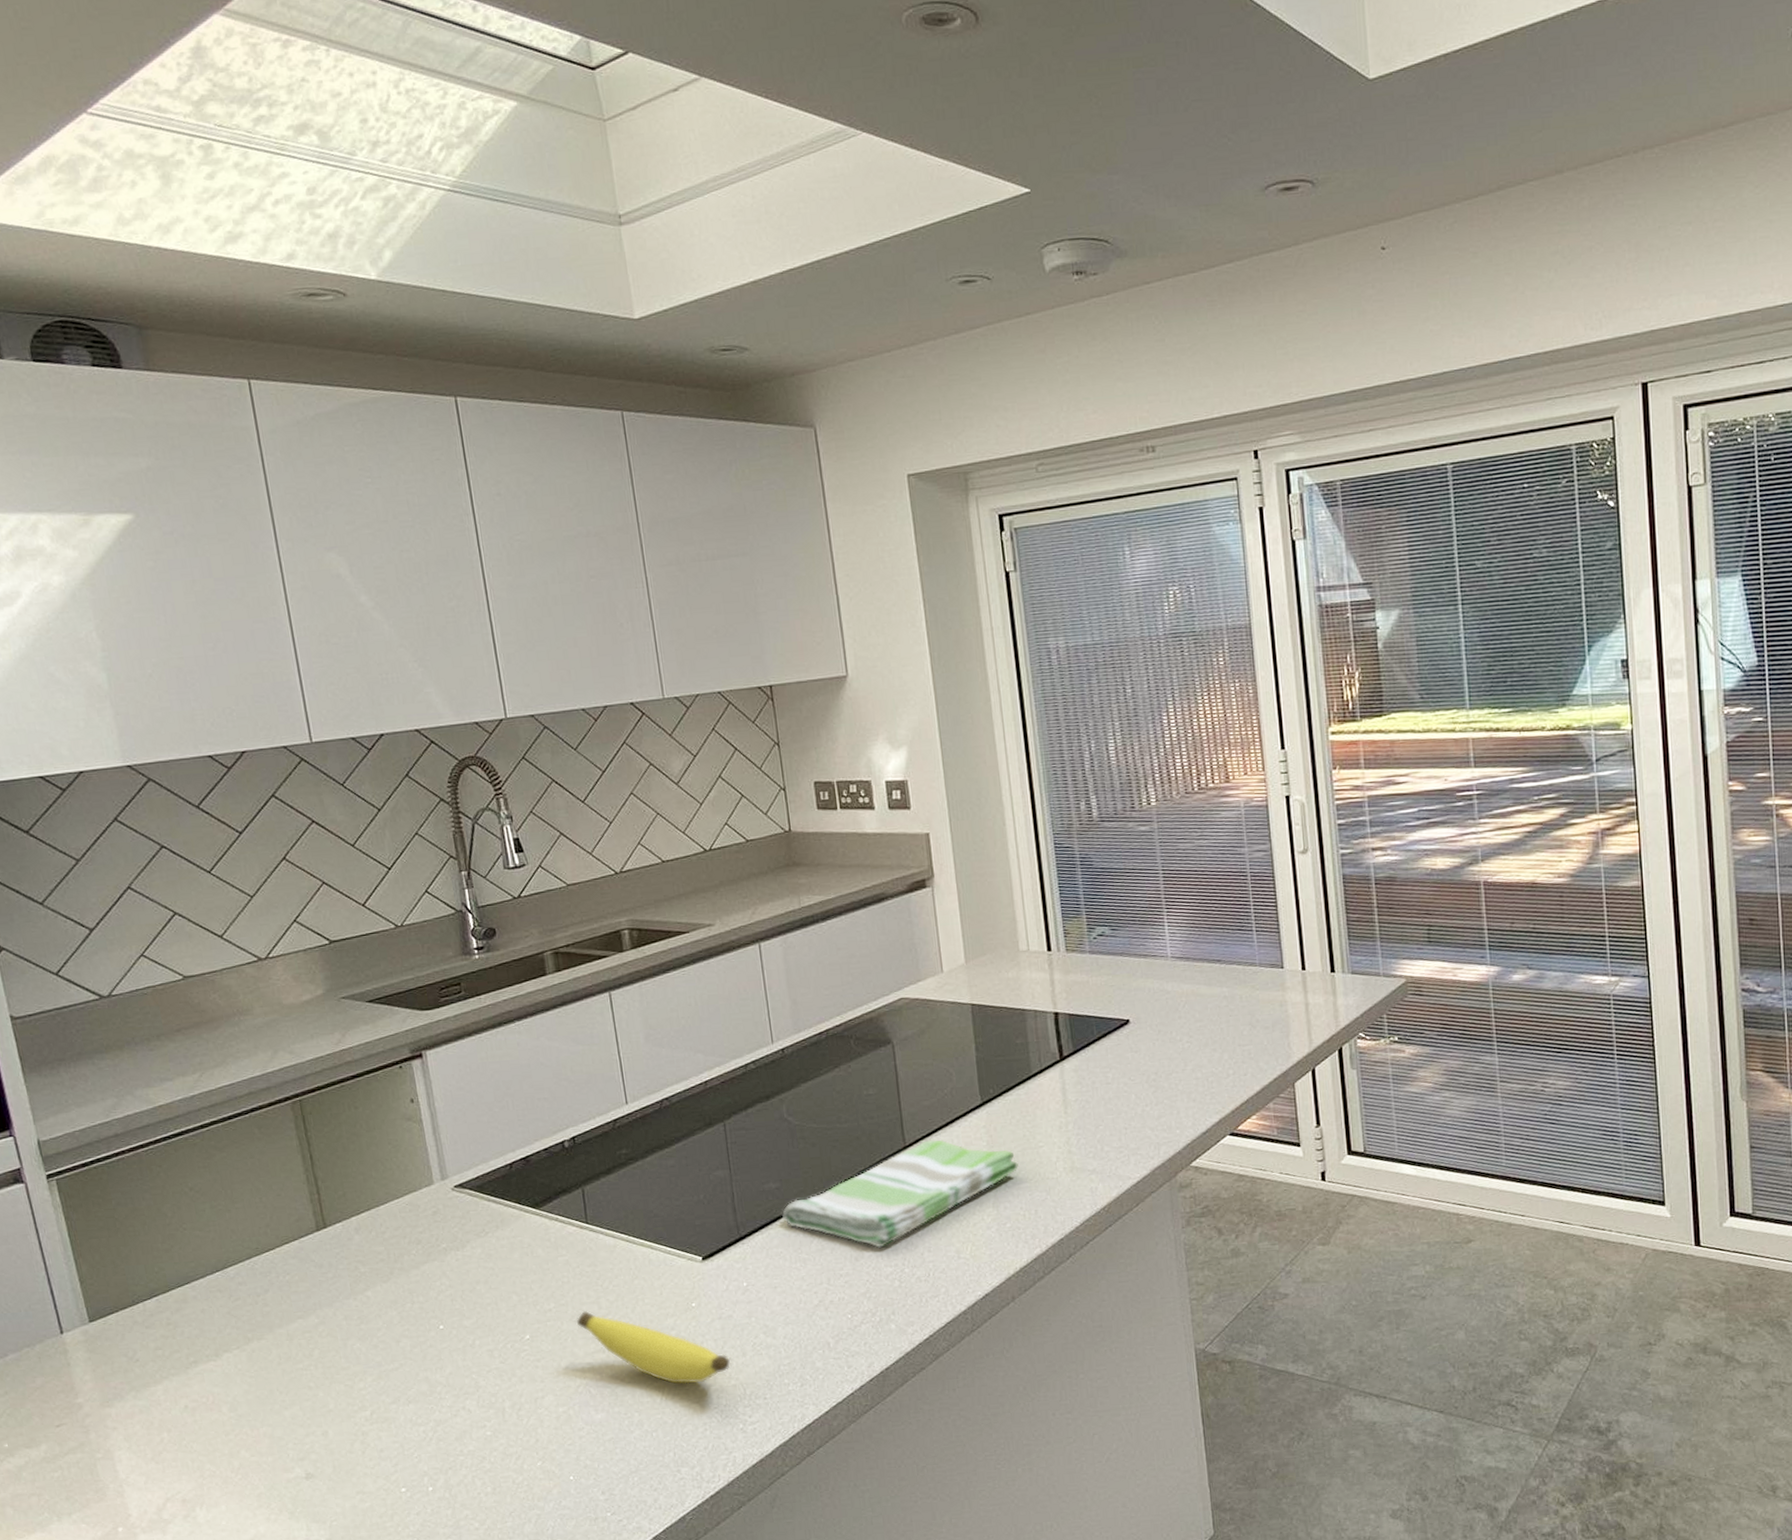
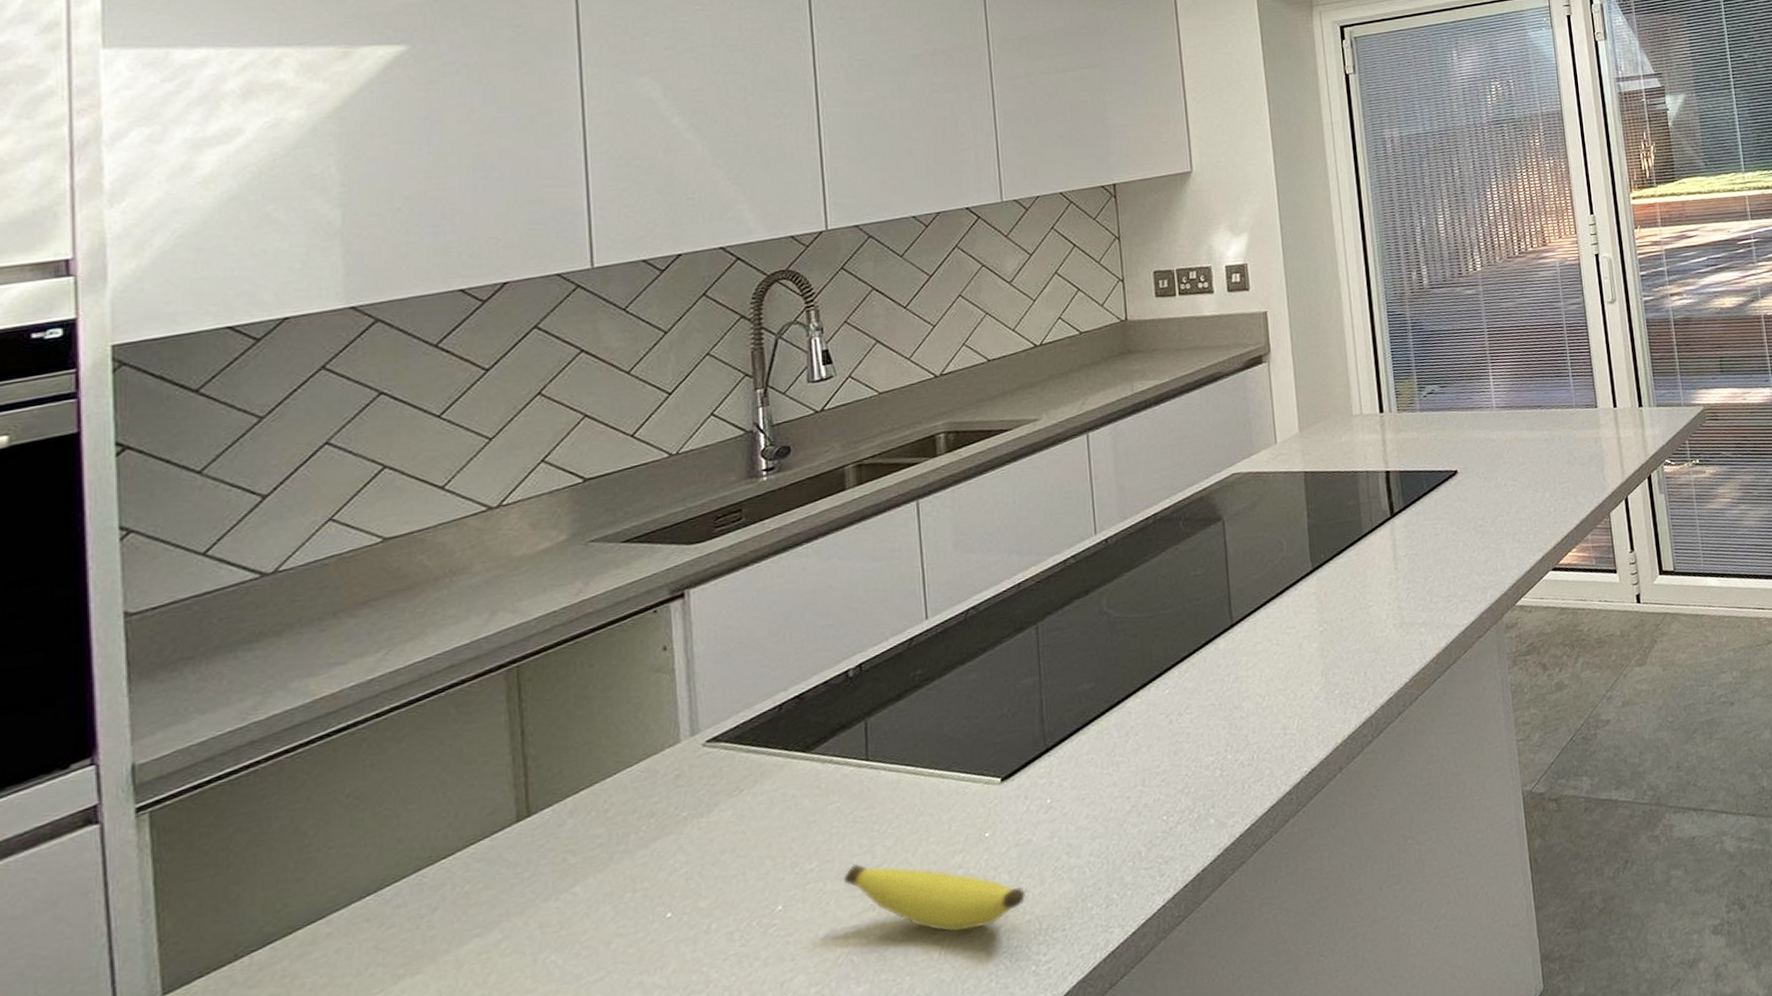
dish towel: present [782,1139,1019,1248] -> none [1095,612,1348,738]

